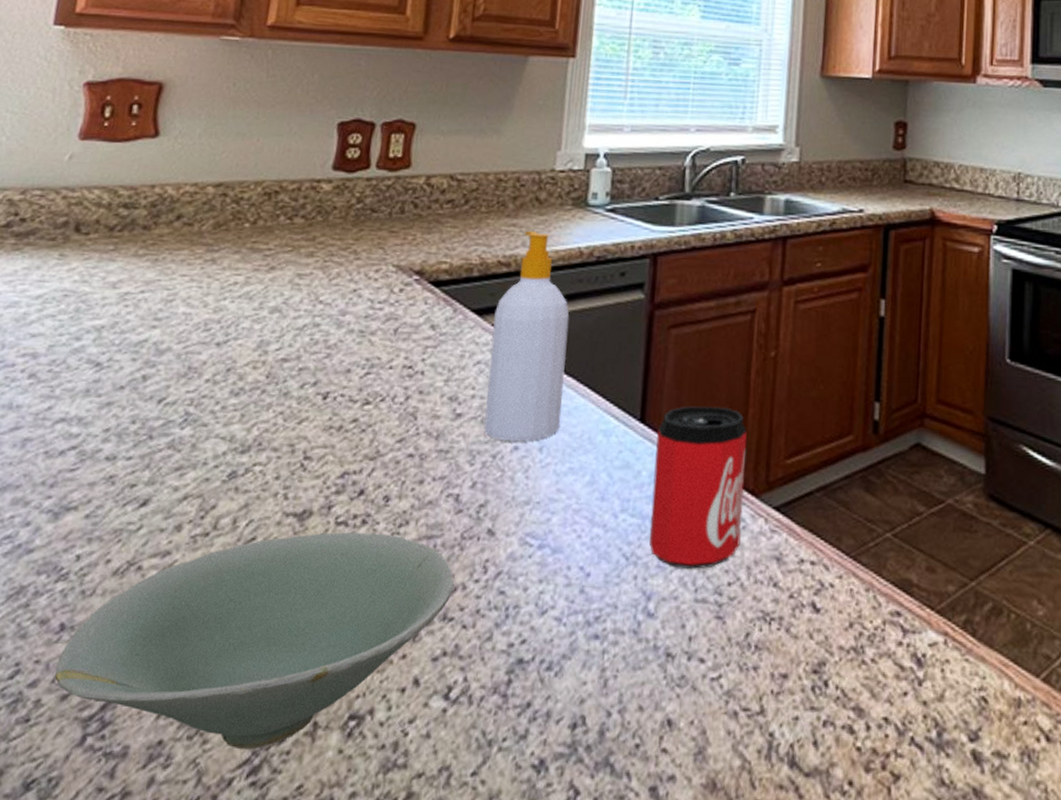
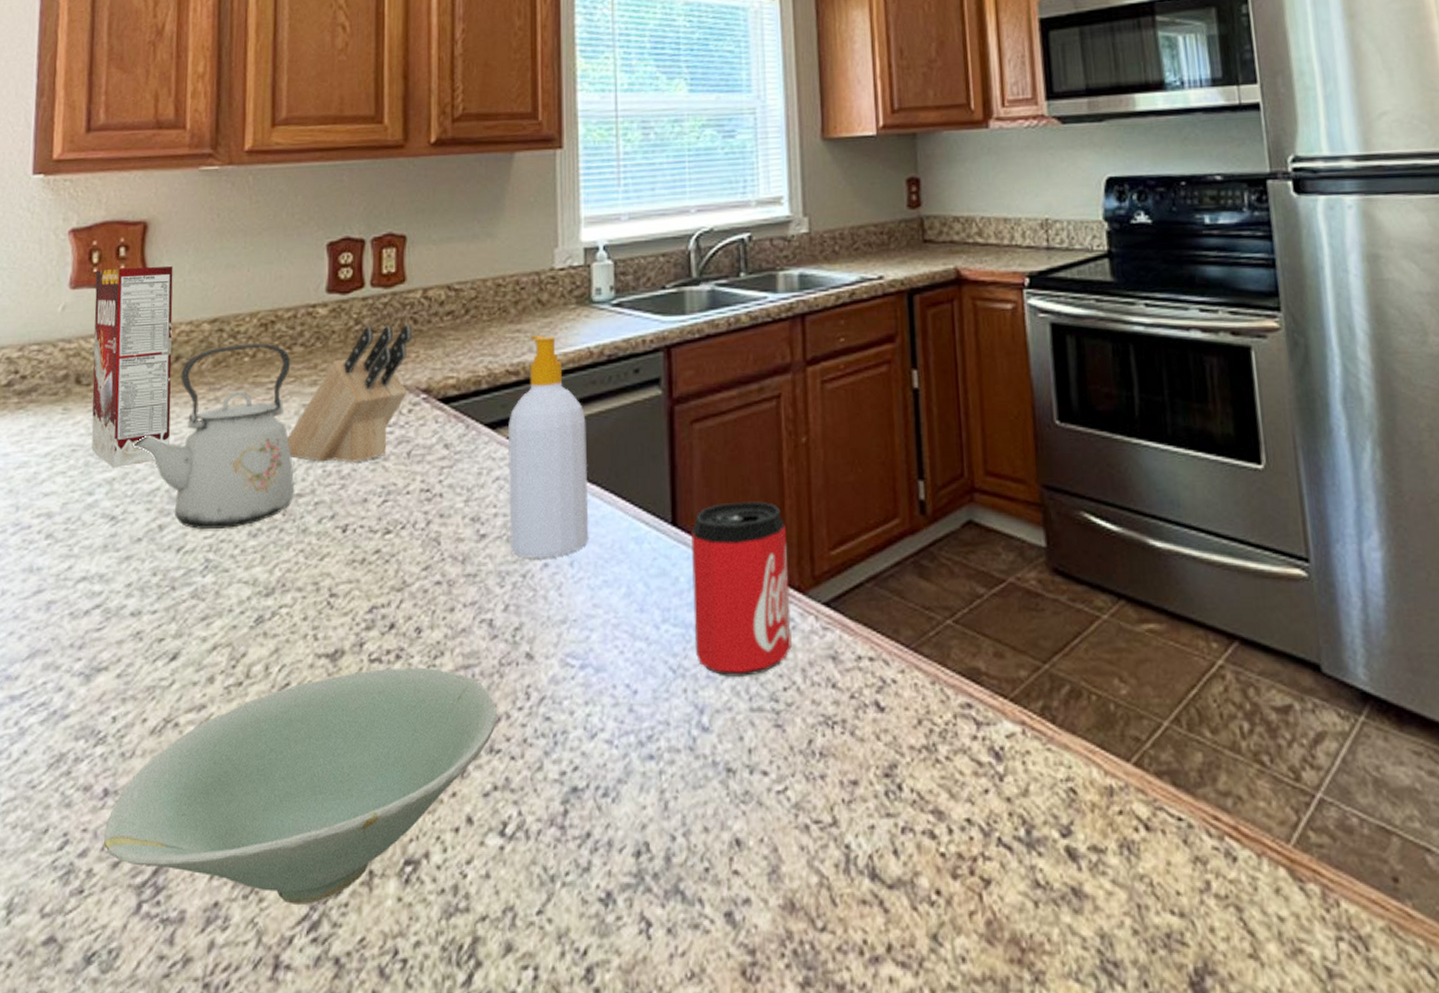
cereal box: none [83,124,184,317] -> present [91,266,173,469]
kettle: none [124,209,291,385] -> present [132,342,295,529]
knife block: none [278,205,412,334] -> present [287,325,412,463]

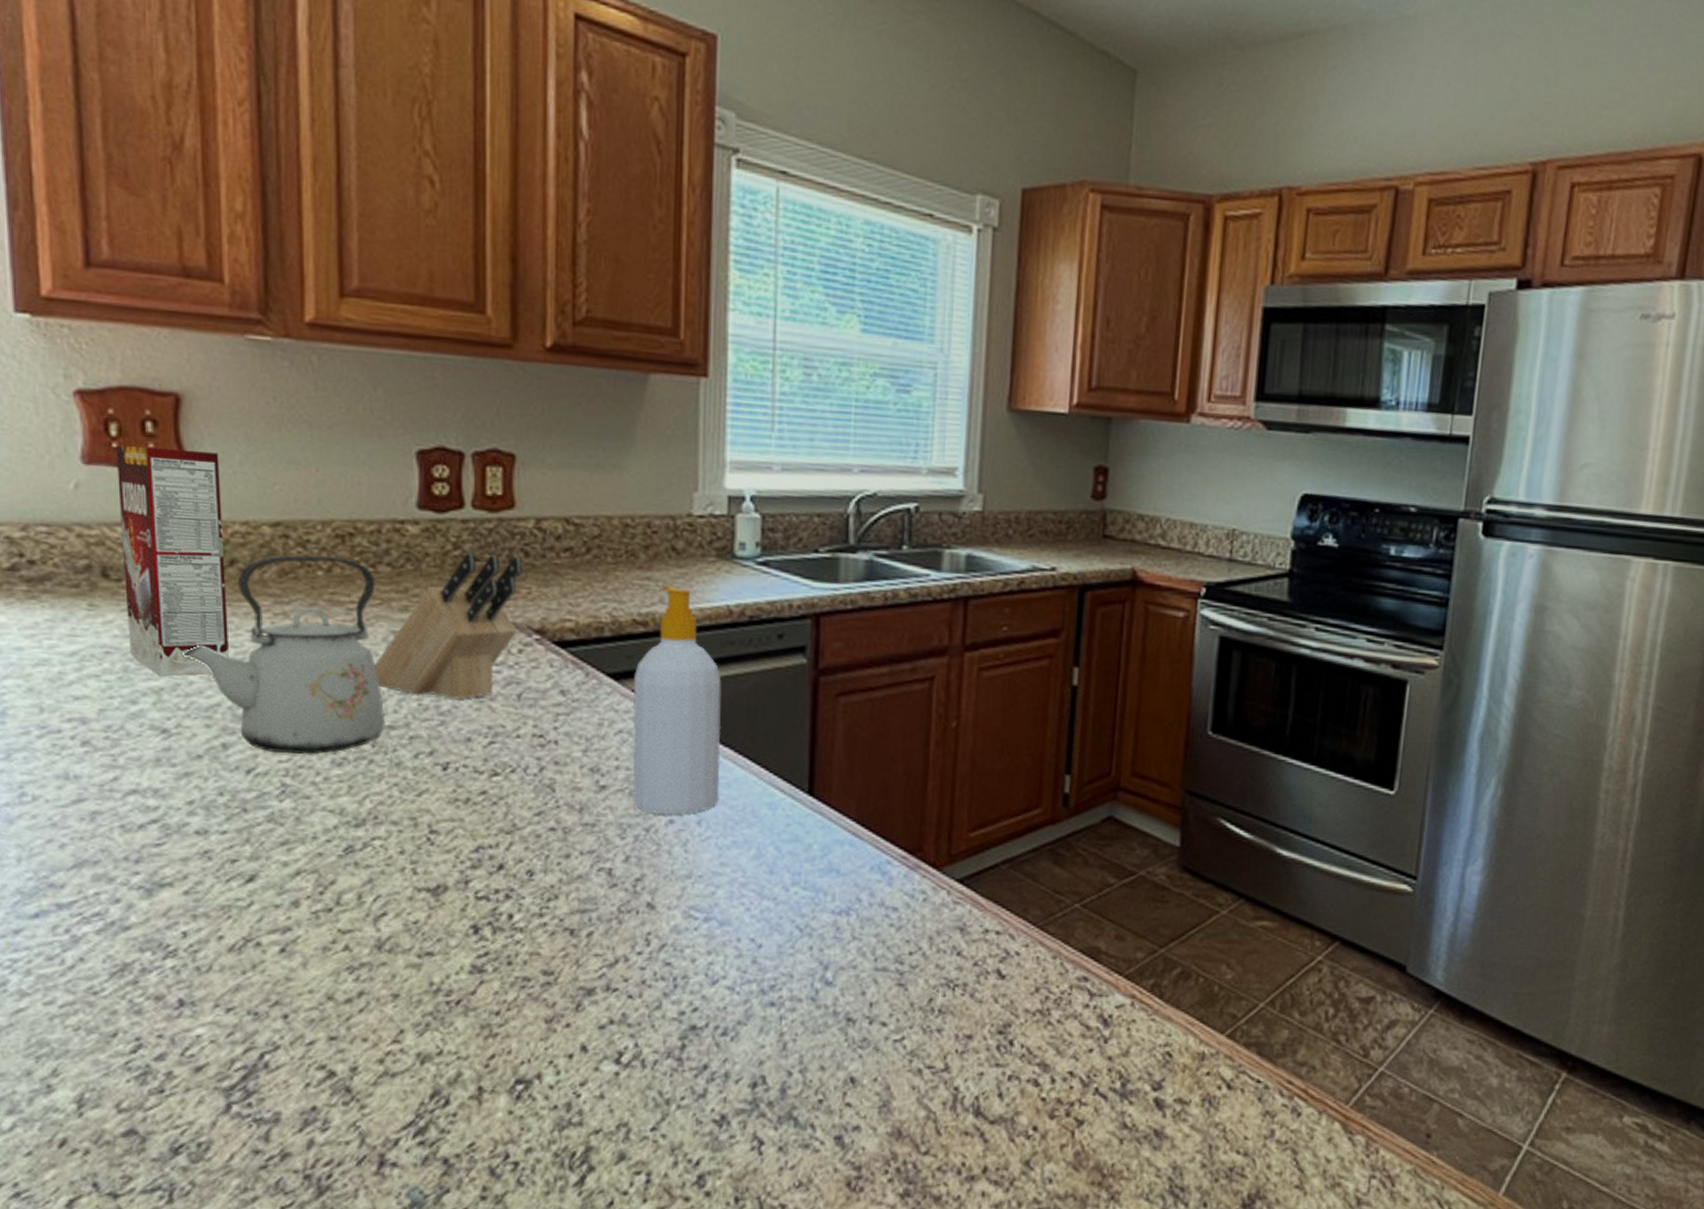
bowl: present [104,667,497,904] -> none [183,906,615,1113]
can: present [691,501,792,678] -> none [824,778,926,941]

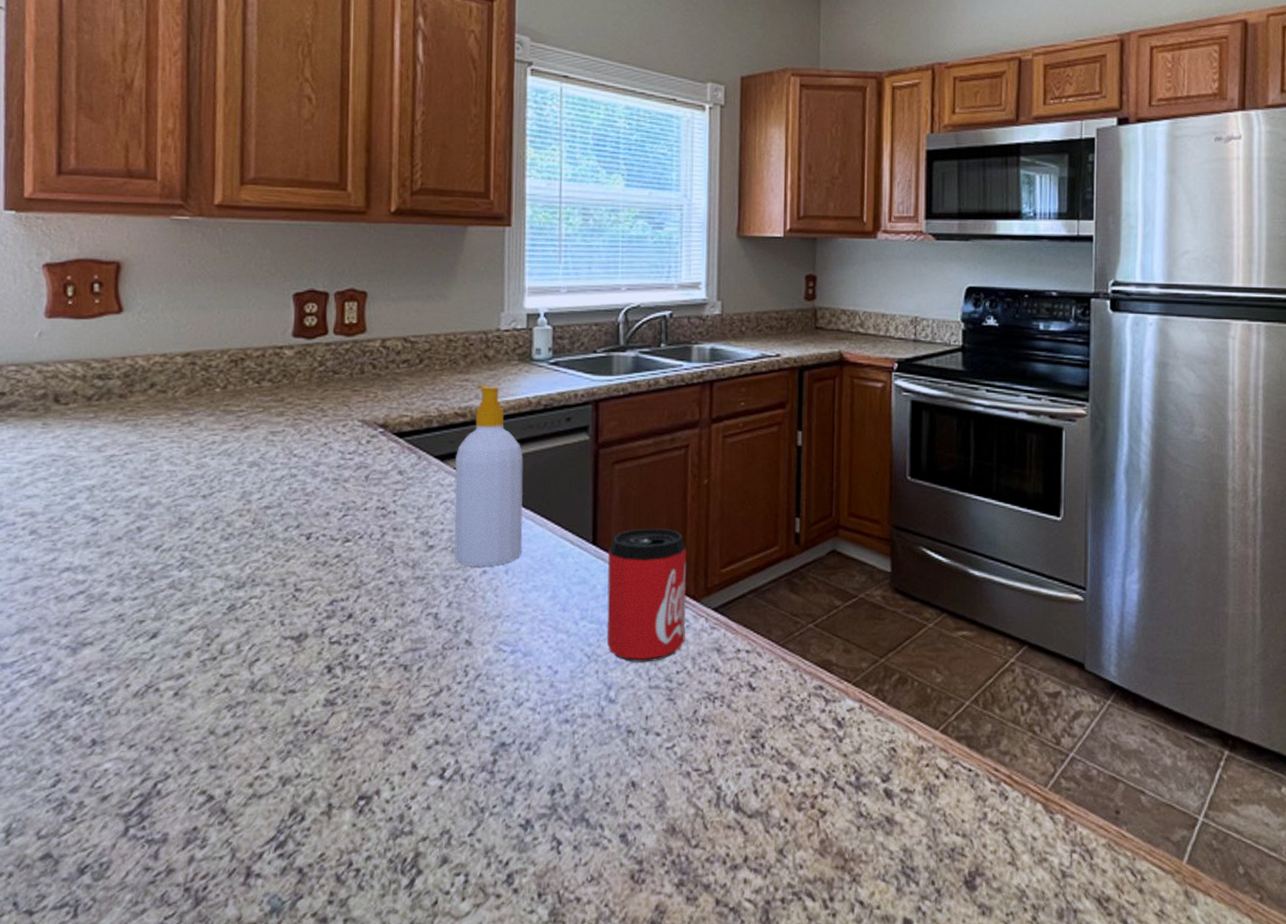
cereal box: present [115,445,230,678] -> none [70,302,147,478]
kettle: present [181,554,386,755] -> none [110,376,264,532]
knife block: present [374,552,522,699] -> none [256,367,371,482]
can: none [824,778,926,941] -> present [607,528,687,663]

